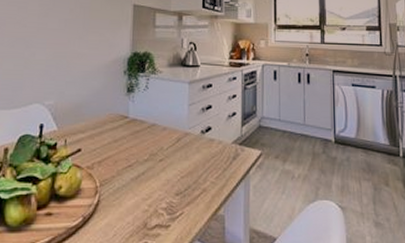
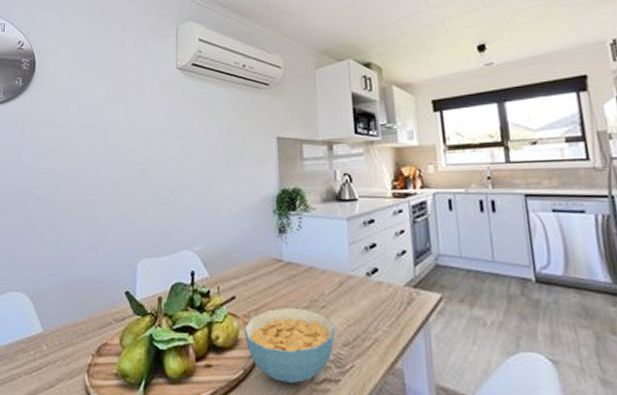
cereal bowl: none [86,160,170,229] -> present [243,307,336,383]

